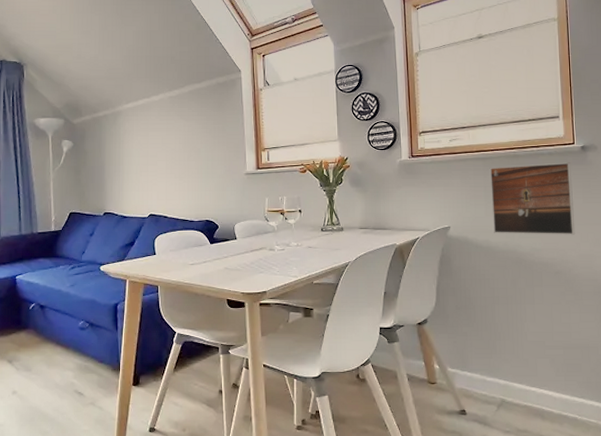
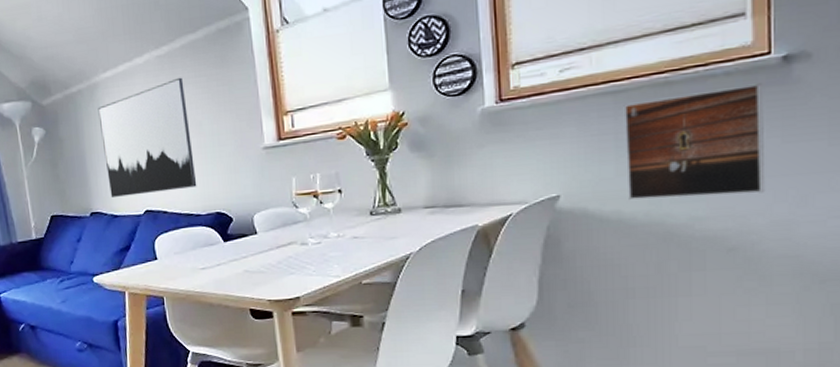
wall art: none [119,114,193,201] -> present [98,77,197,197]

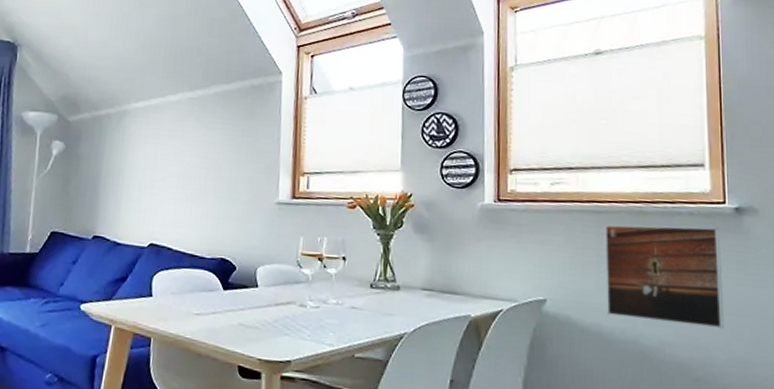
wall art: present [98,77,197,197] -> none [117,121,211,229]

